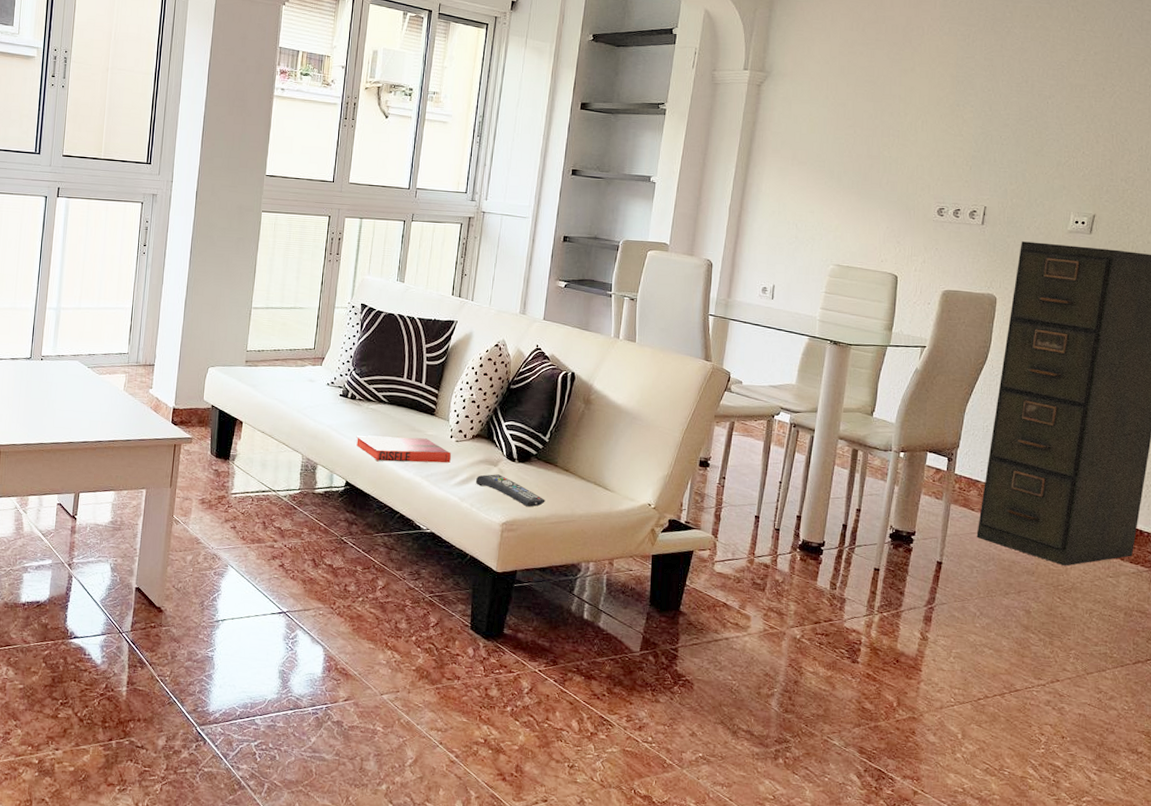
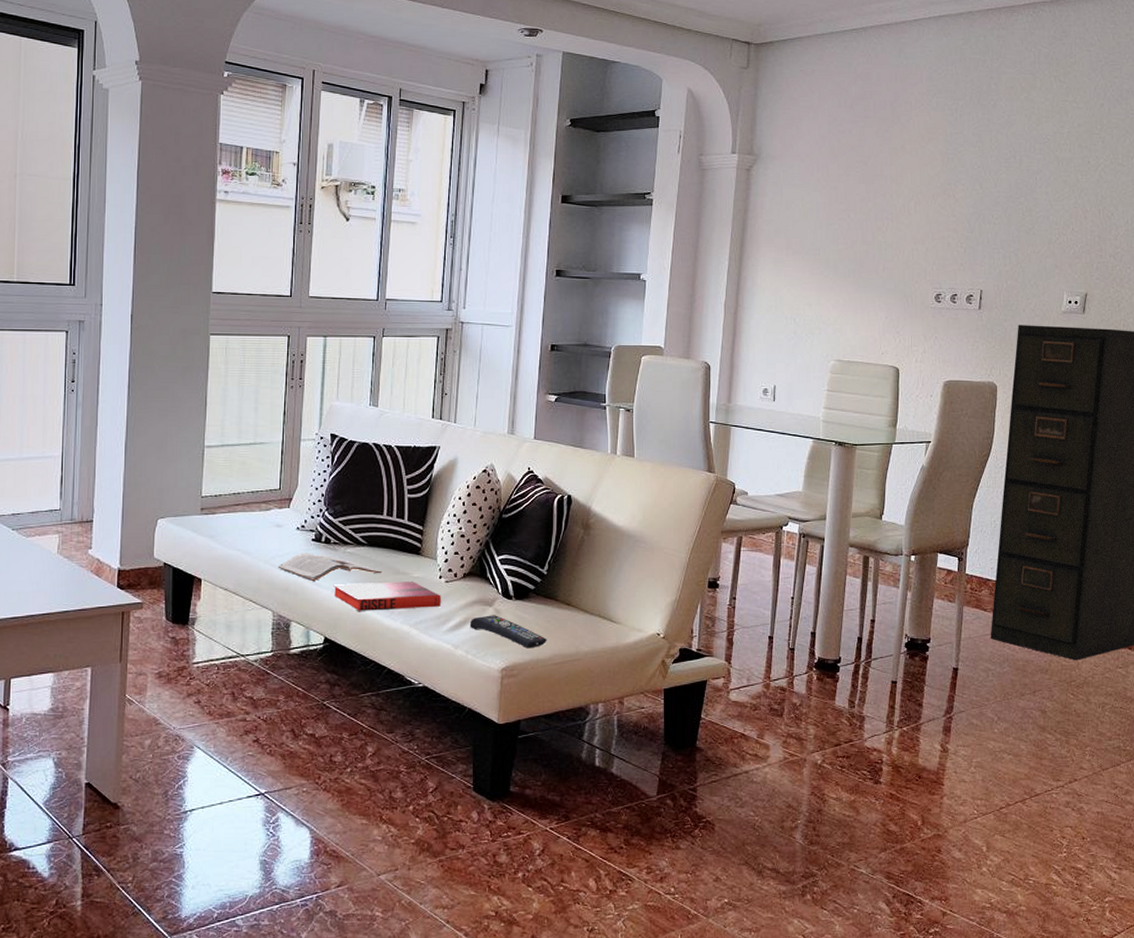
magazine: none [308,406,400,432] -> present [277,553,382,582]

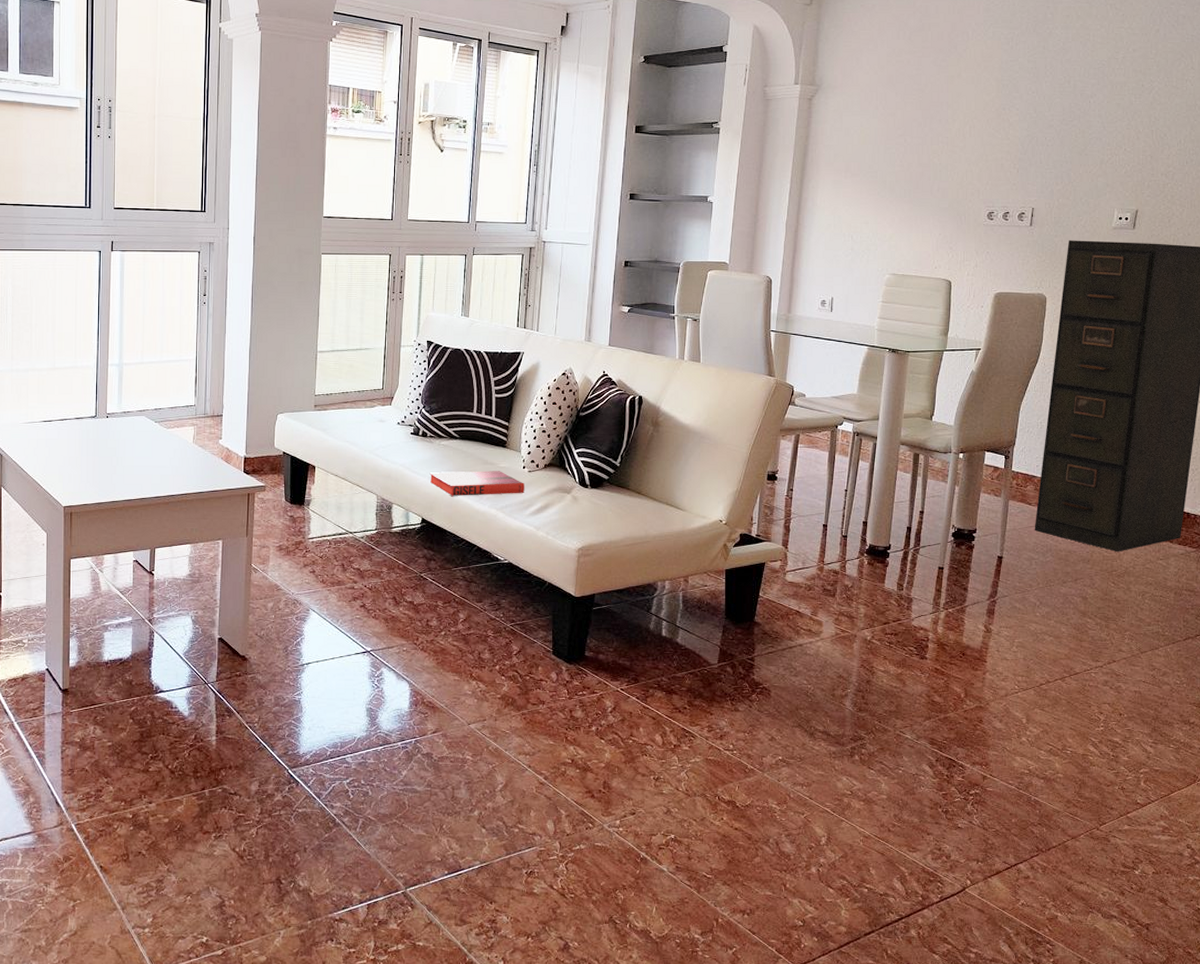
magazine: present [277,553,382,582] -> none [381,445,472,470]
remote control: present [469,615,547,649] -> none [550,501,619,531]

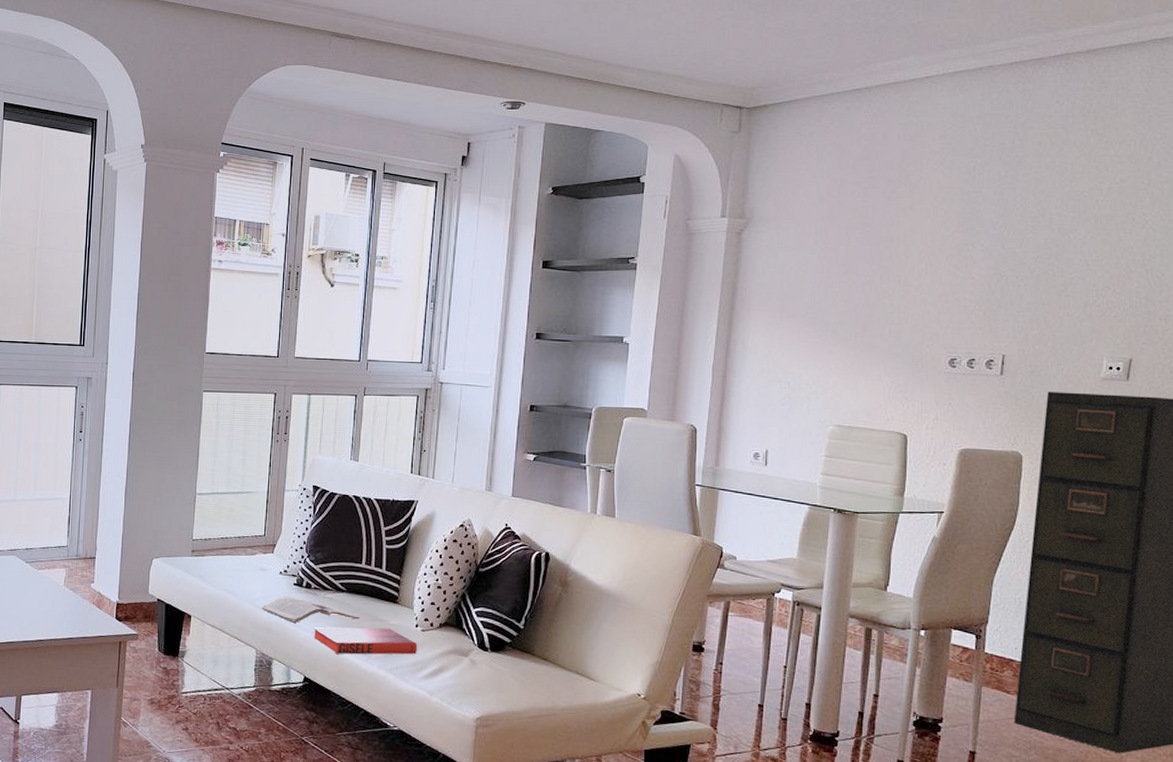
magazine: none [381,445,472,470] -> present [261,596,360,624]

